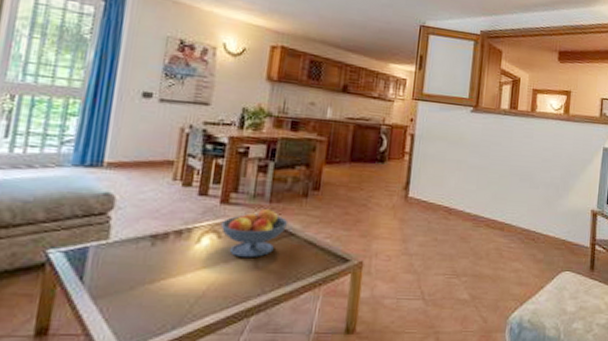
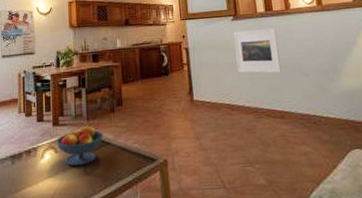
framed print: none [465,125,517,181] -> present [233,27,282,74]

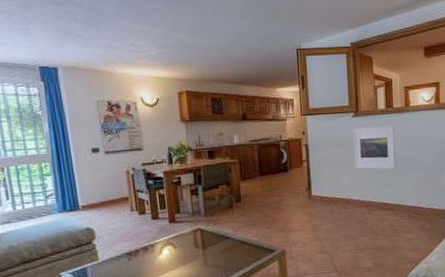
fruit bowl: present [55,125,104,167] -> none [173,221,223,260]

